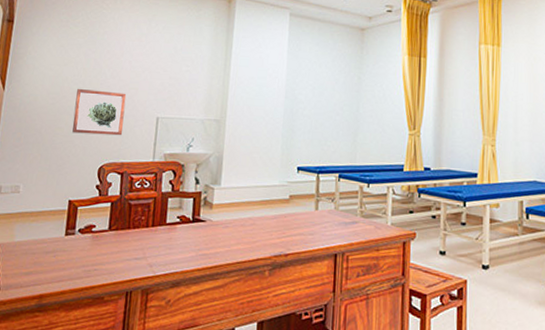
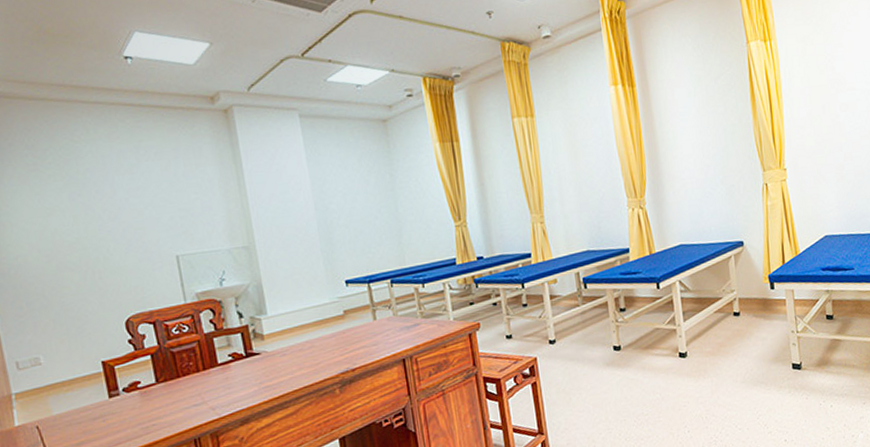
wall art: present [72,89,127,136] -> none [73,235,142,290]

